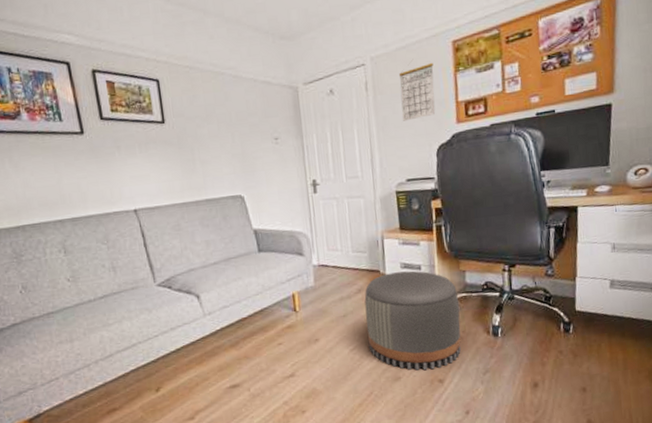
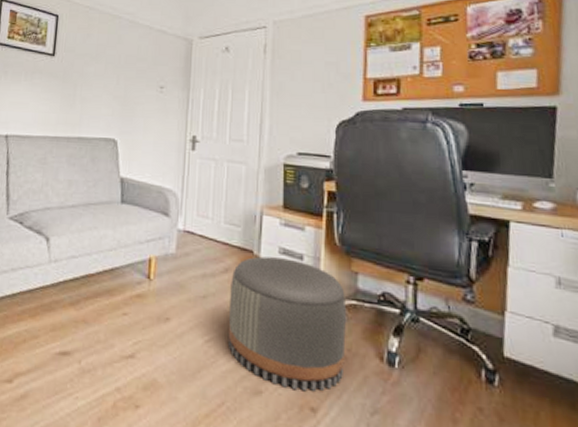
calendar: present [398,62,436,121] -> none [300,34,342,90]

